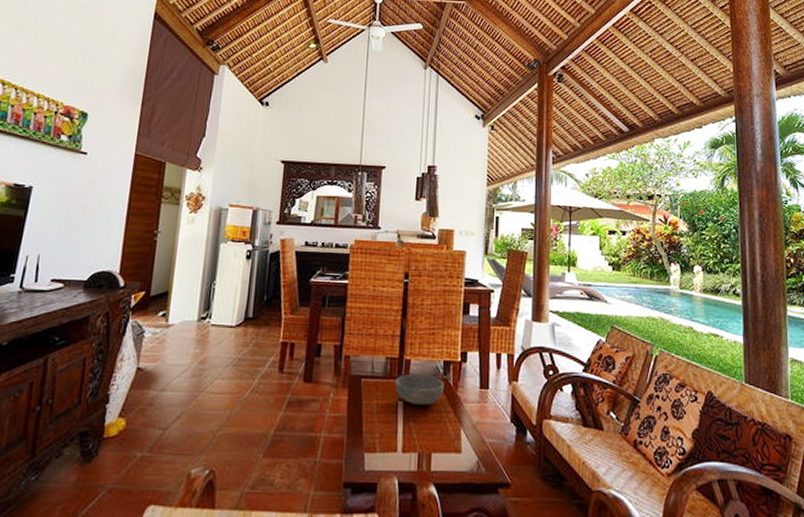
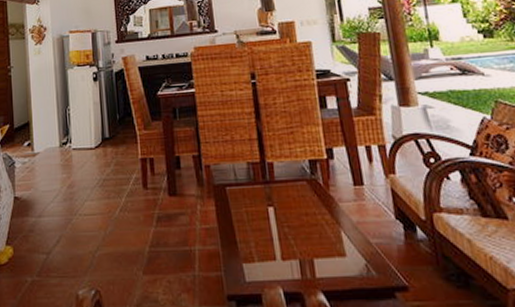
bowl: present [395,373,444,405] -> none [261,176,315,209]

